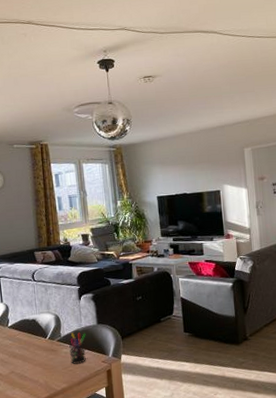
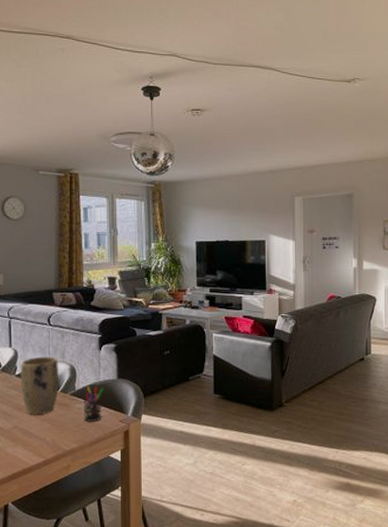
plant pot: none [12,308,47,361] -> present [21,356,60,415]

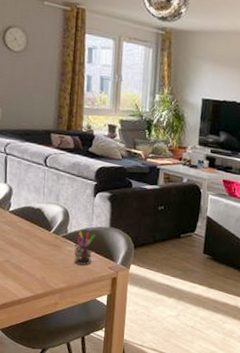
plant pot: present [21,356,60,415] -> none [14,196,53,252]

